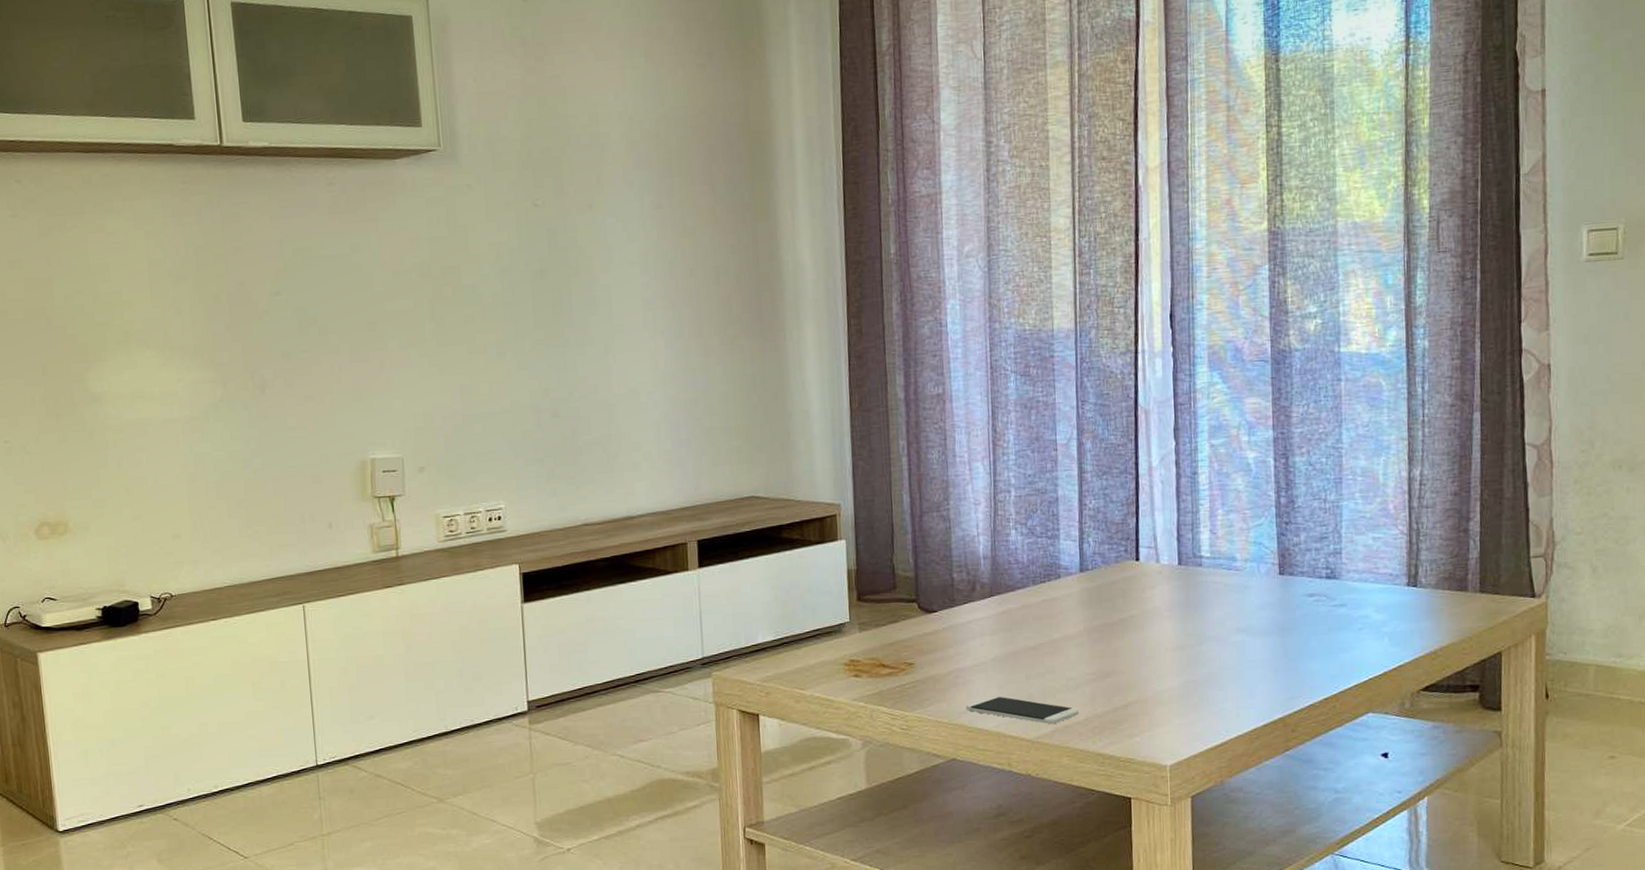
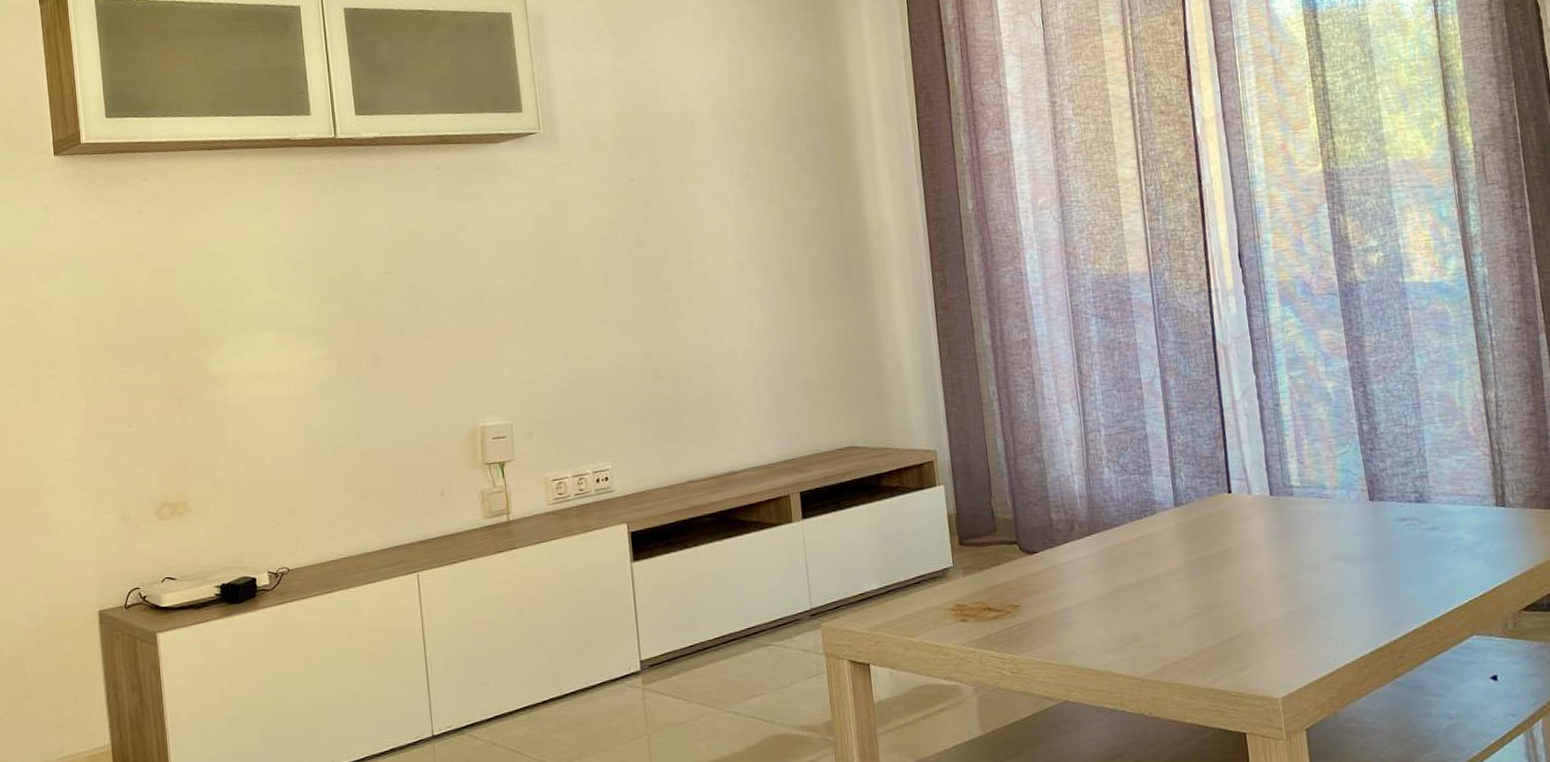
smartphone: present [966,696,1079,725] -> none [1073,634,1186,661]

